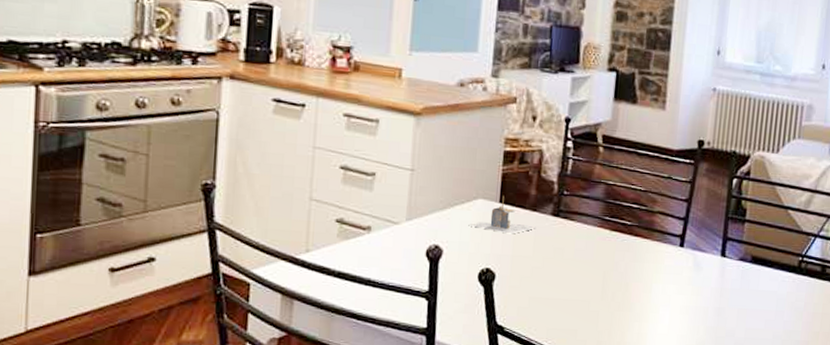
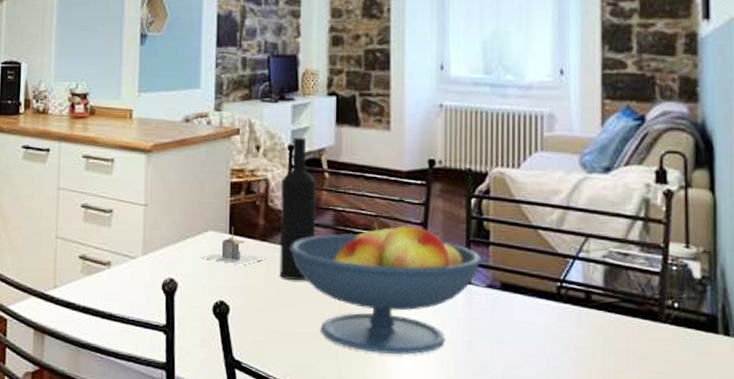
wine bottle: none [548,110,591,250] -> present [279,138,317,280]
fruit bowl: none [559,196,738,321] -> present [289,222,483,356]

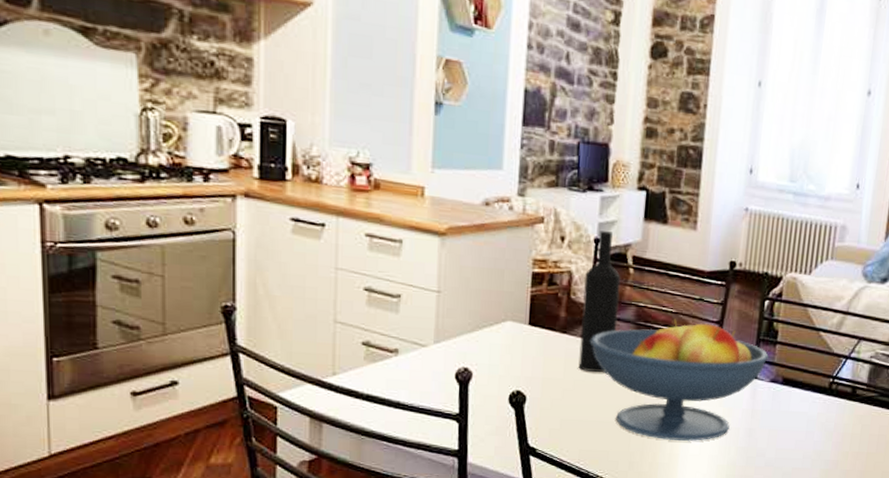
architectural model: present [200,227,265,266] -> none [497,318,565,357]

